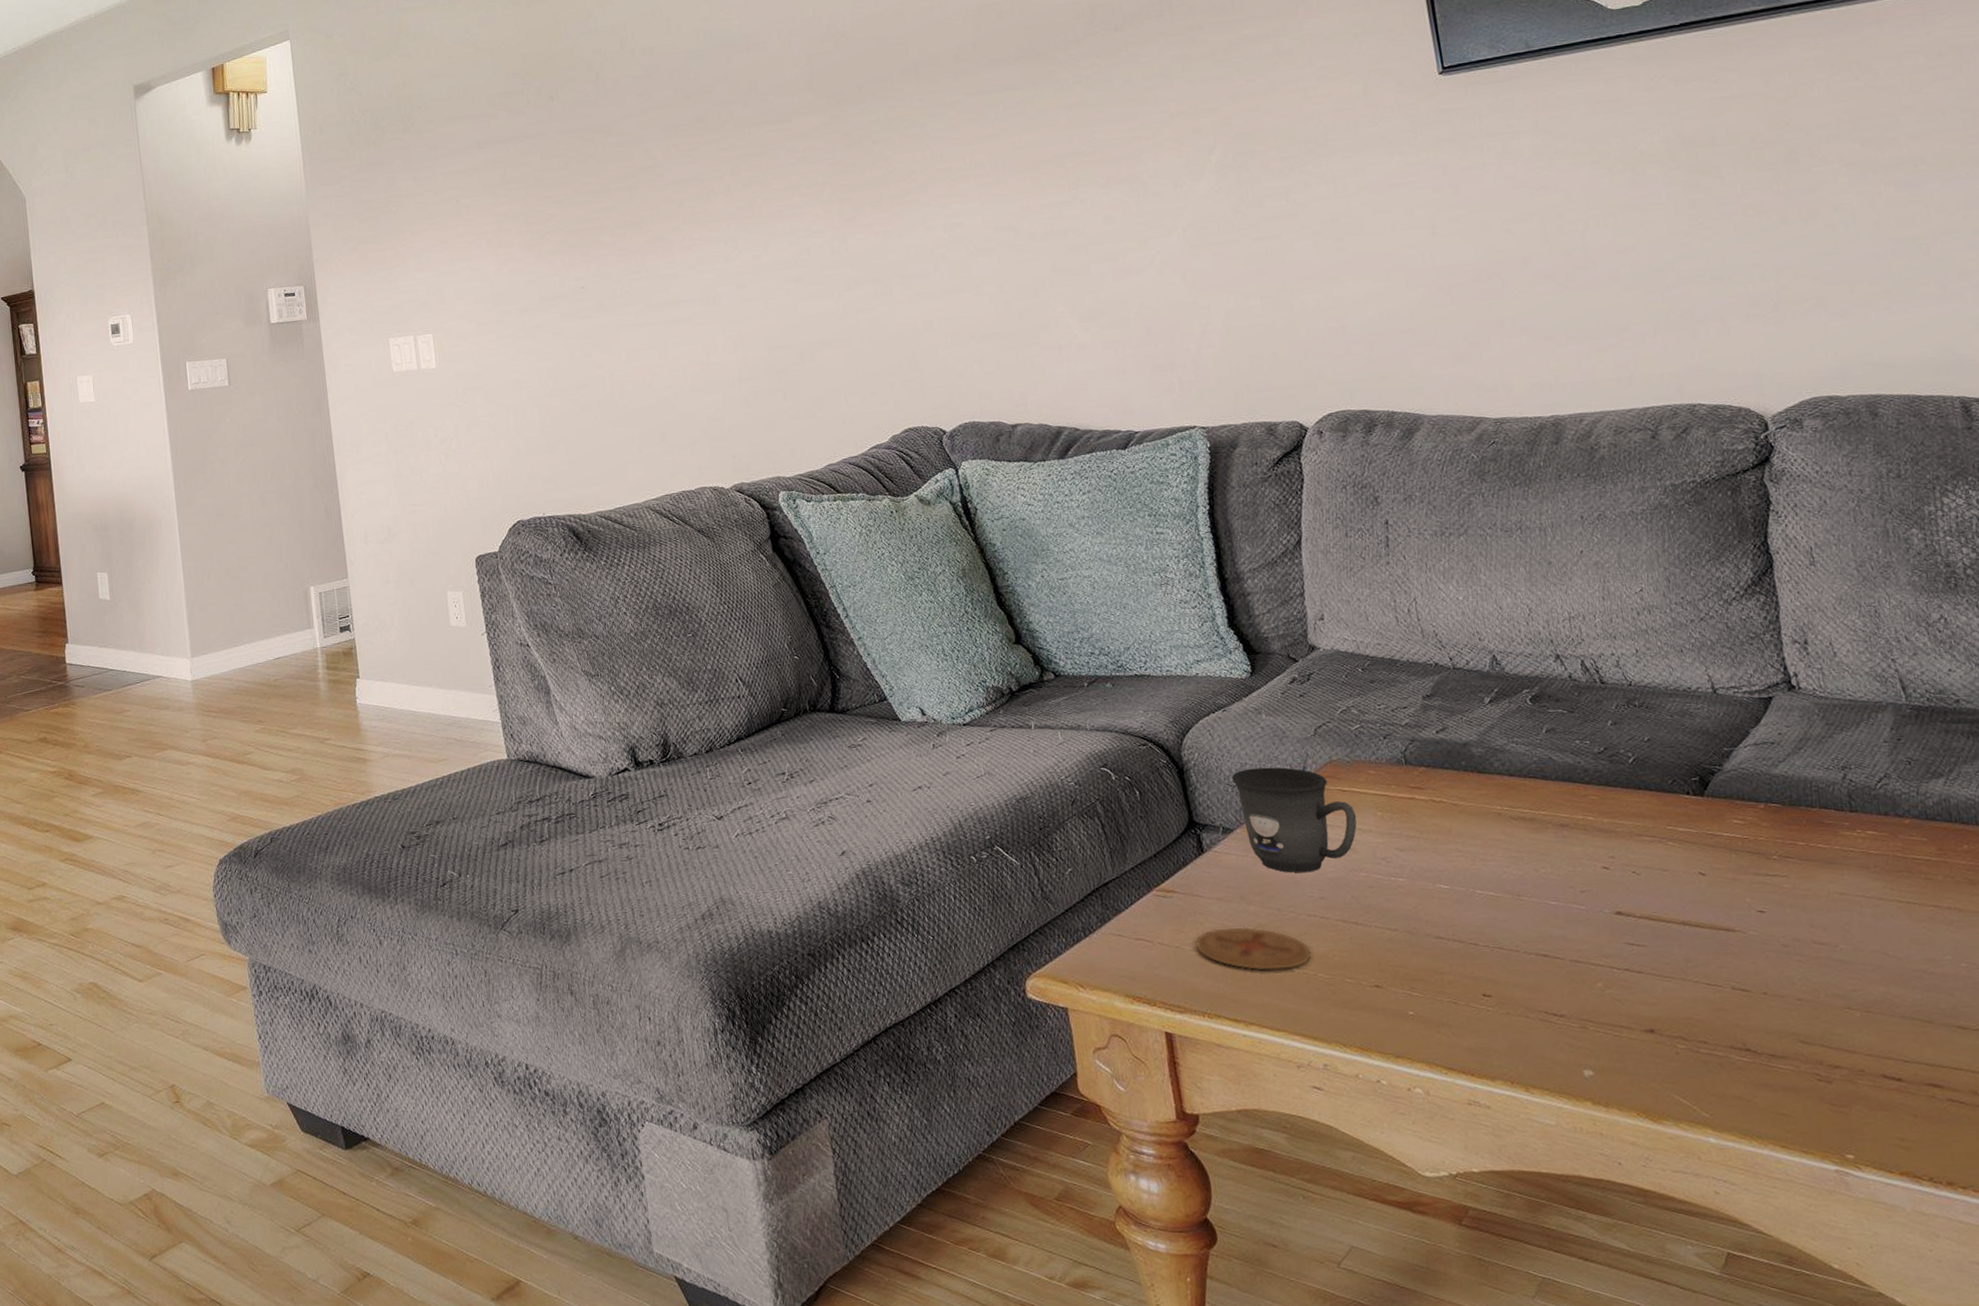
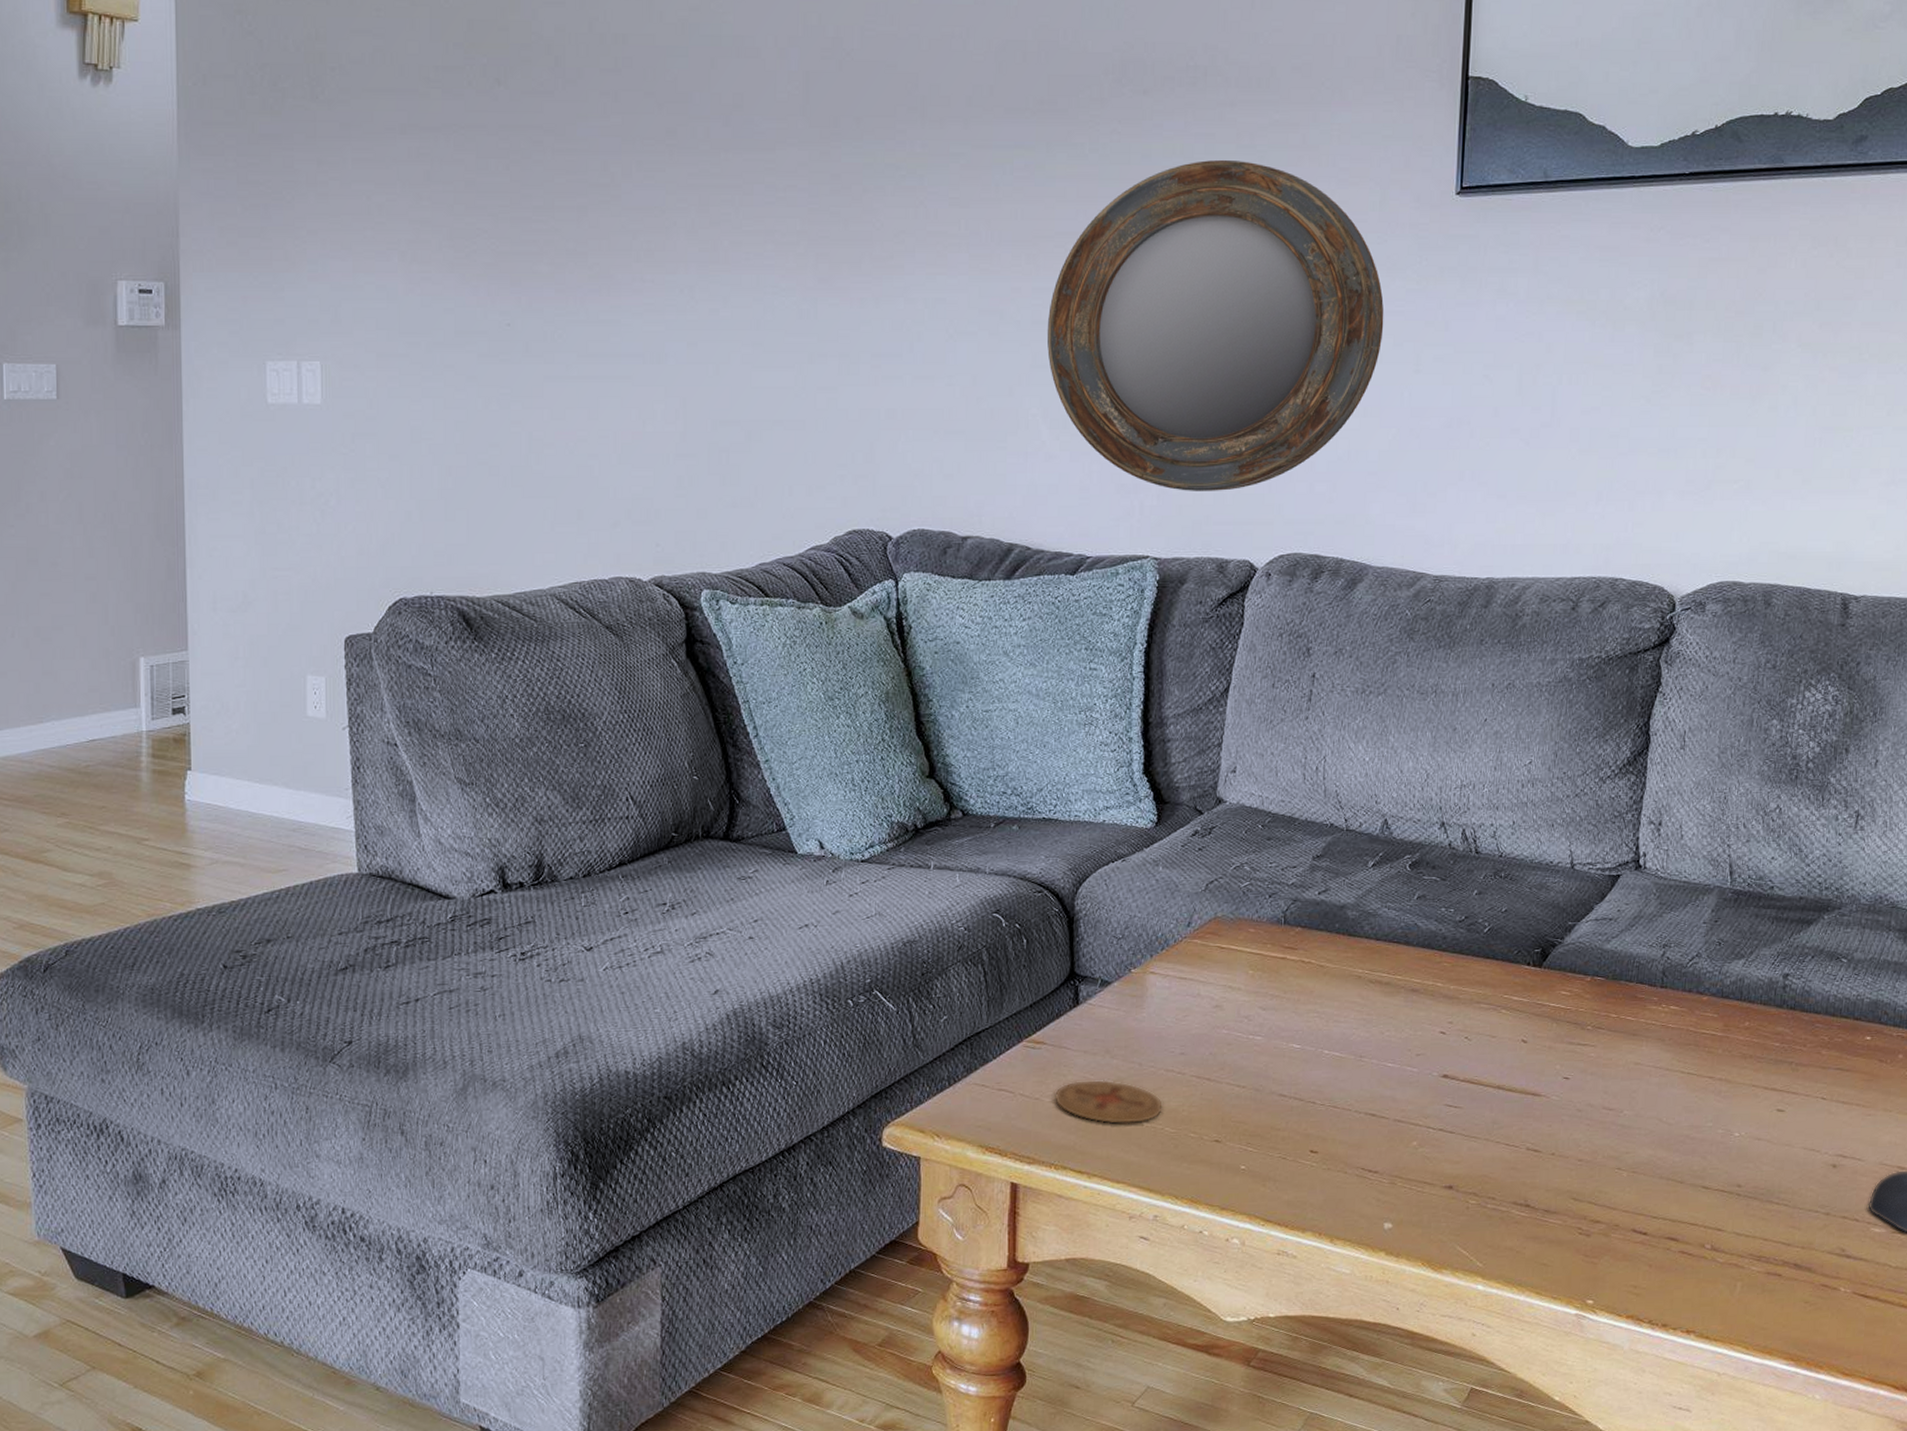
home mirror: none [1059,73,1392,365] -> present [1047,159,1384,491]
mug: present [1232,767,1357,873] -> none [1119,921,1229,1029]

